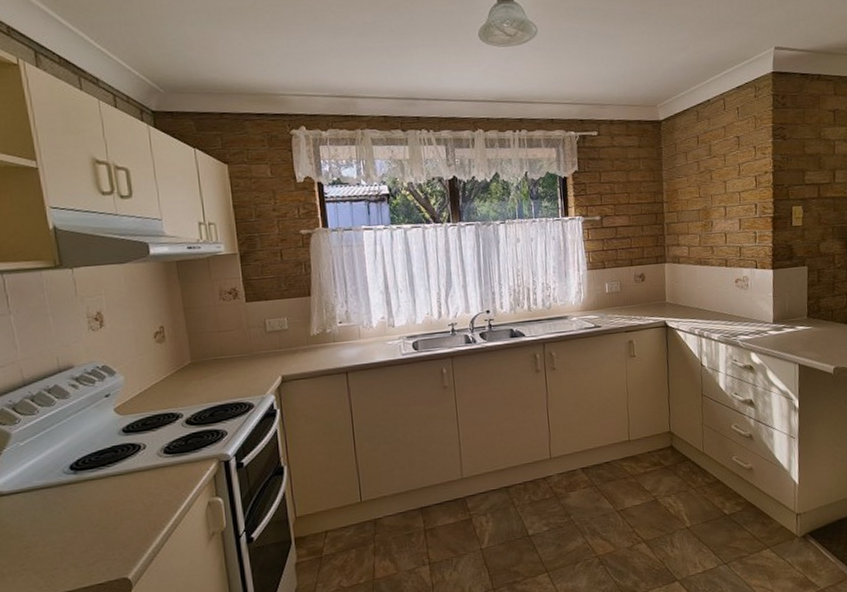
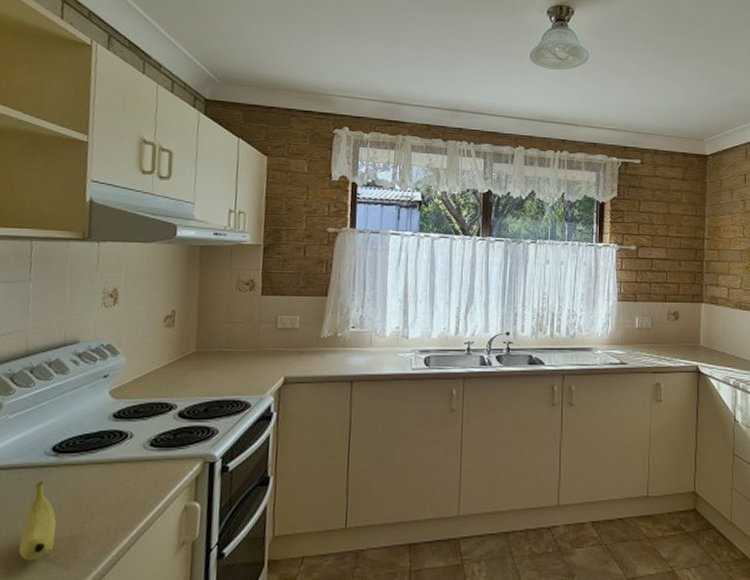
fruit: none [58,497,92,568] -> present [19,481,57,561]

